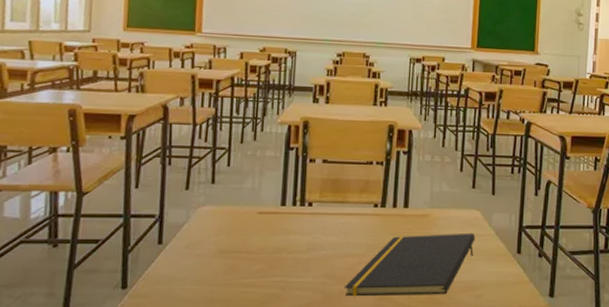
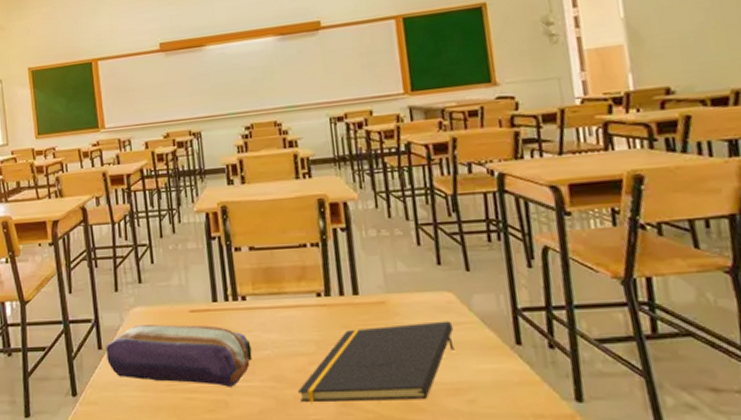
pencil case: none [166,222,310,282] -> present [106,323,253,387]

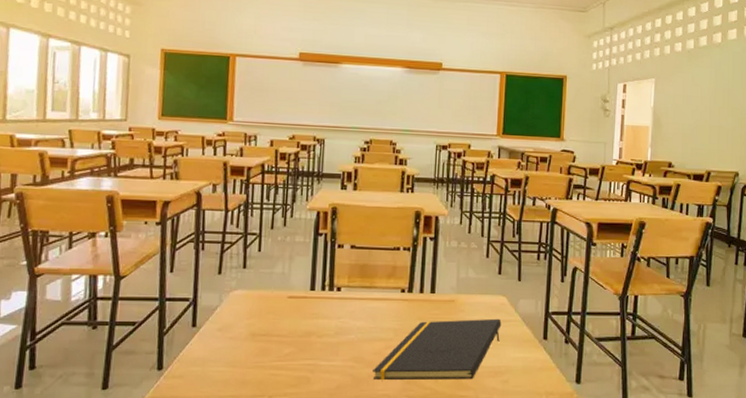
pencil case: present [106,323,253,387] -> none [200,306,339,365]

